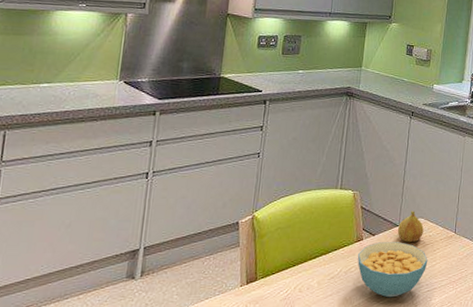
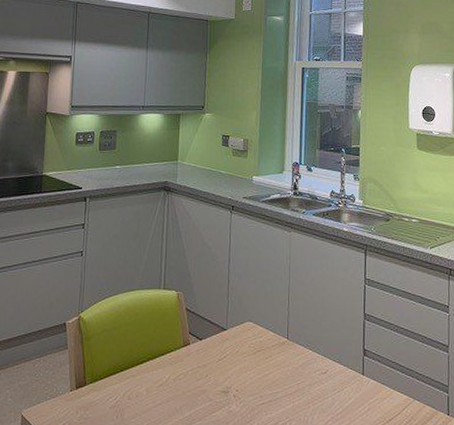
cereal bowl: present [357,242,428,298] -> none [185,347,260,410]
fruit: present [398,211,424,243] -> none [226,313,253,349]

